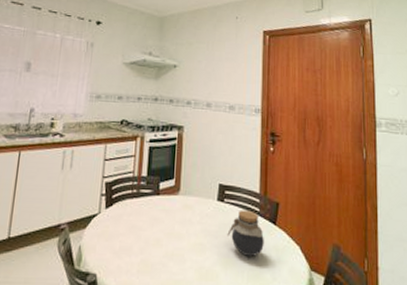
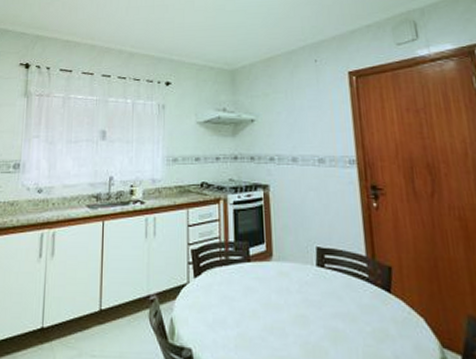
jar: present [227,210,264,258] -> none [332,276,379,332]

